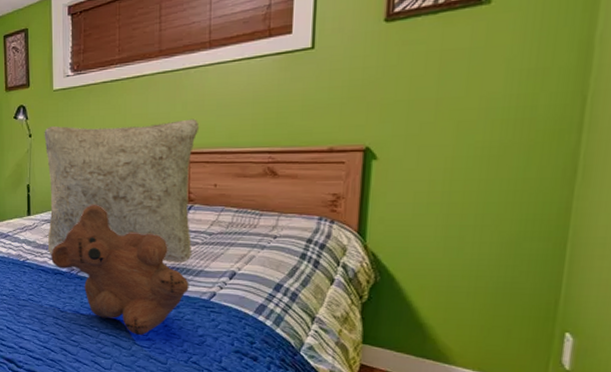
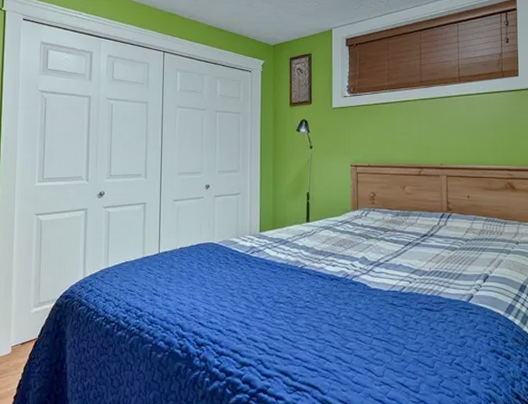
pillow: present [44,118,200,264] -> none [324,139,454,268]
teddy bear: present [51,204,189,336] -> none [328,212,451,340]

